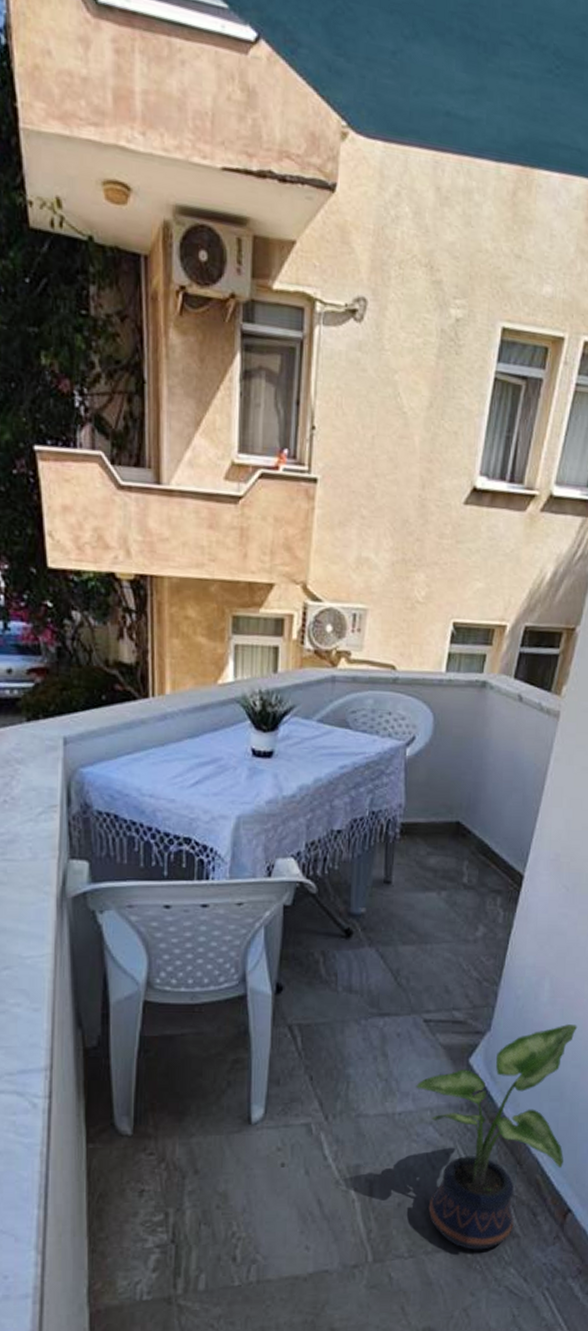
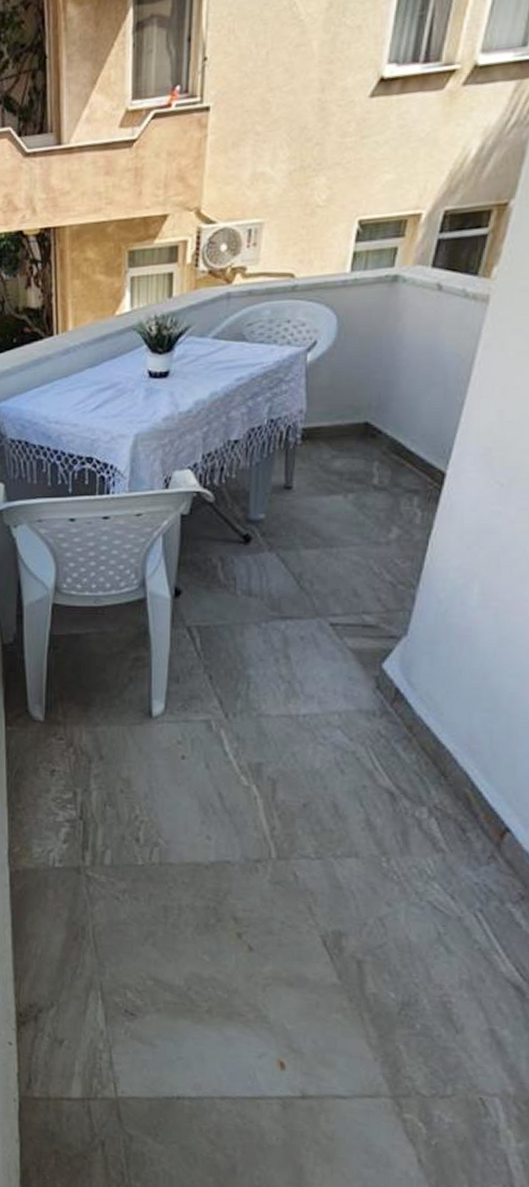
potted plant: present [416,1024,578,1250] -> none [322,630,517,861]

